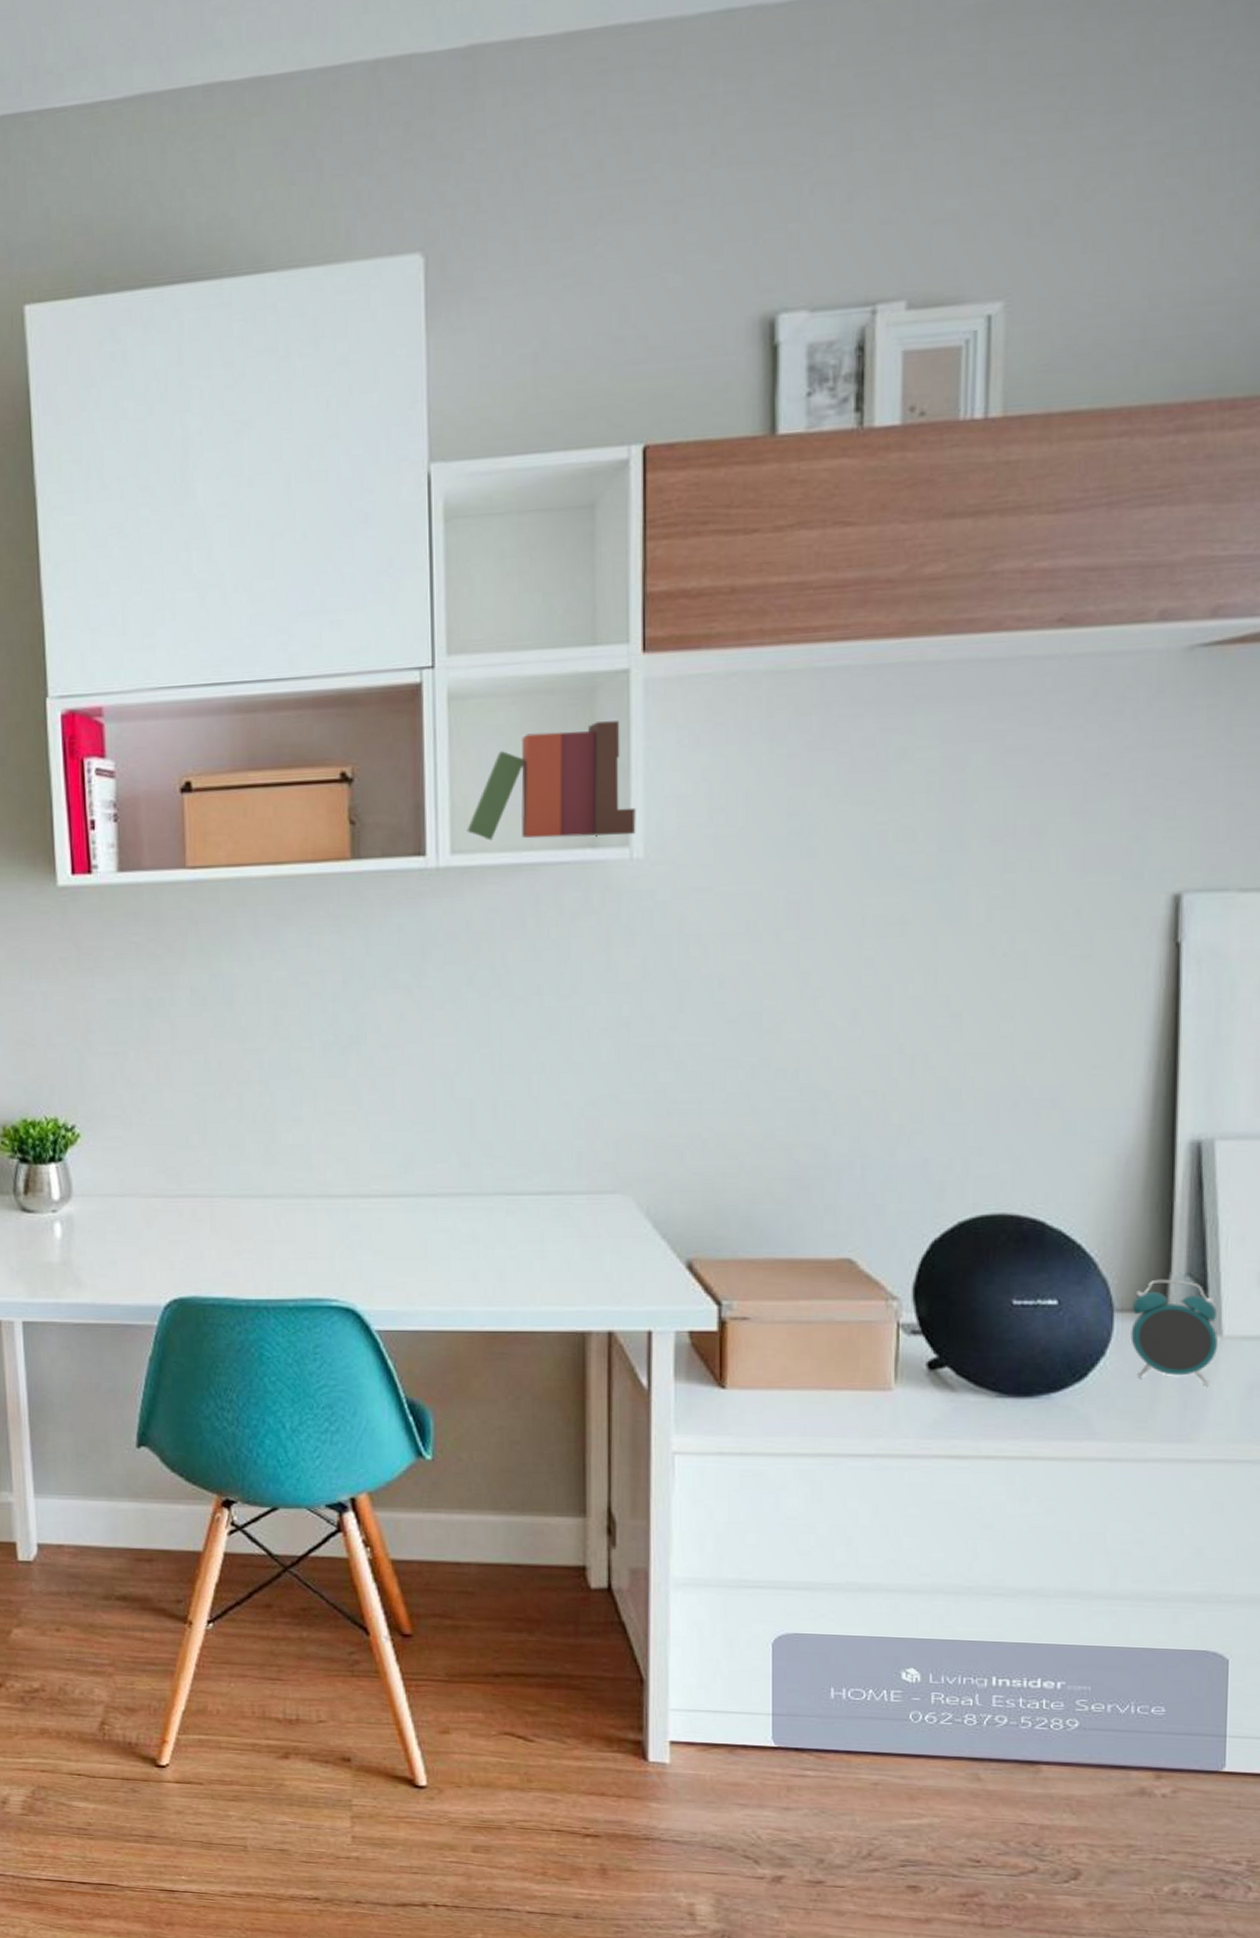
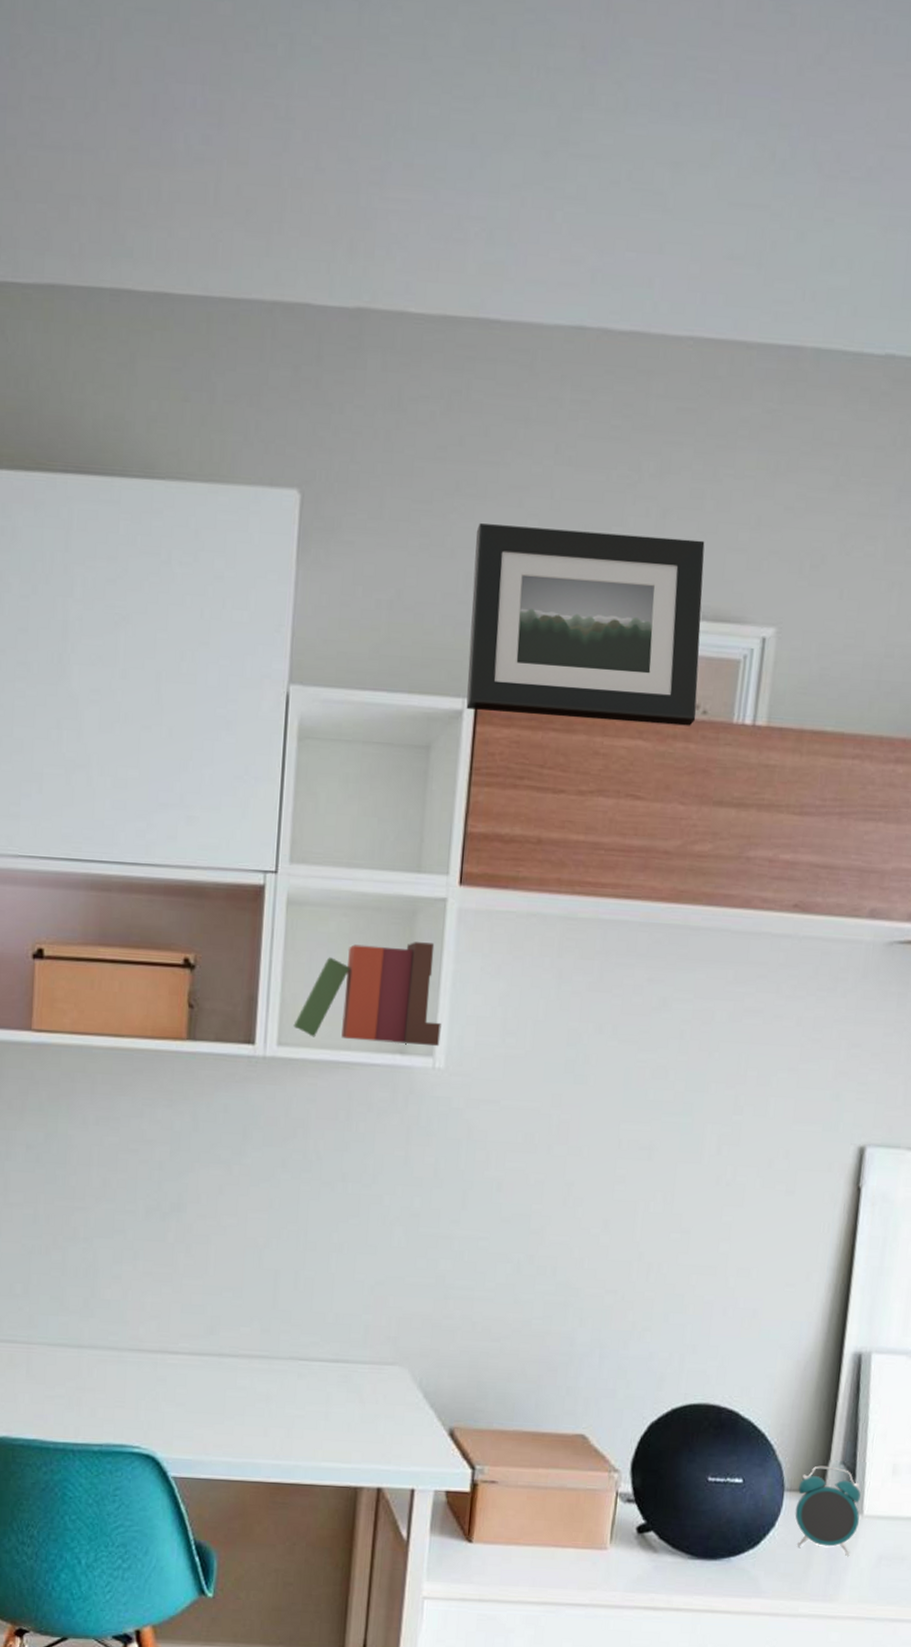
picture frame: none [626,218,912,456] -> present [466,523,705,726]

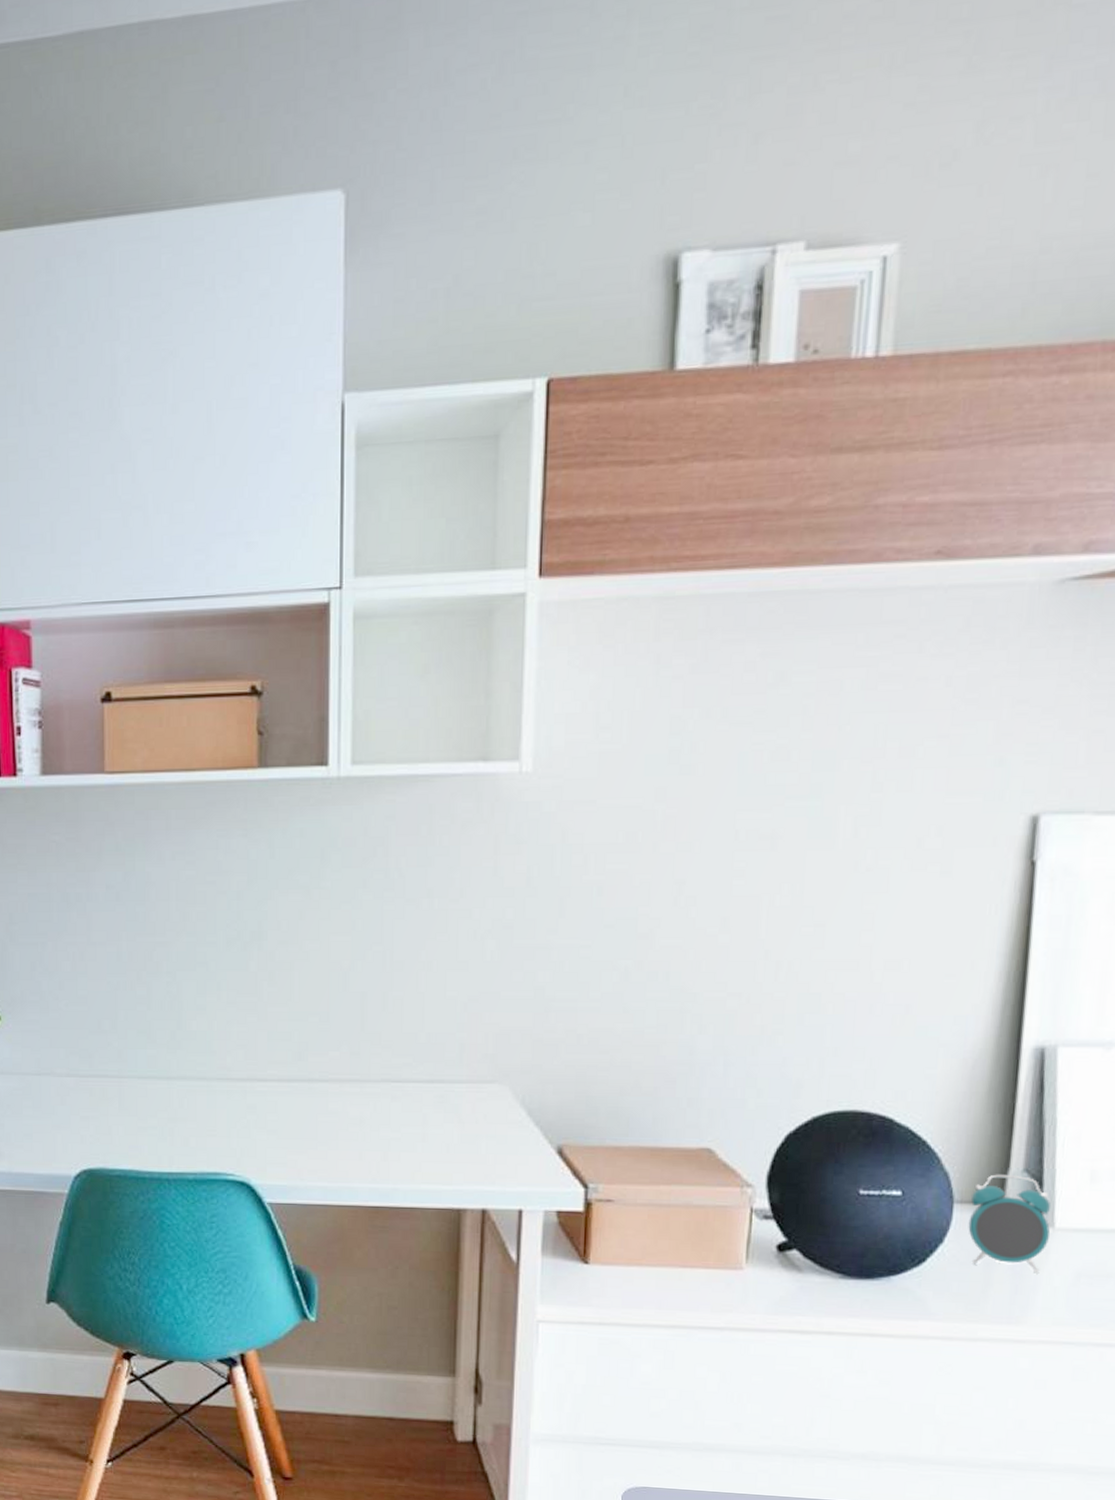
books: present [293,942,441,1047] -> none [367,642,527,753]
picture frame: present [466,523,705,726] -> none [536,160,807,389]

